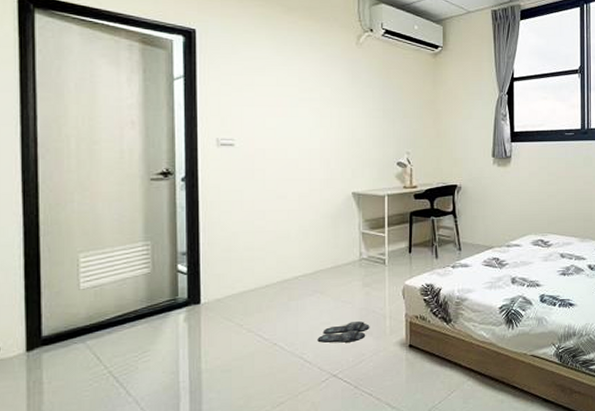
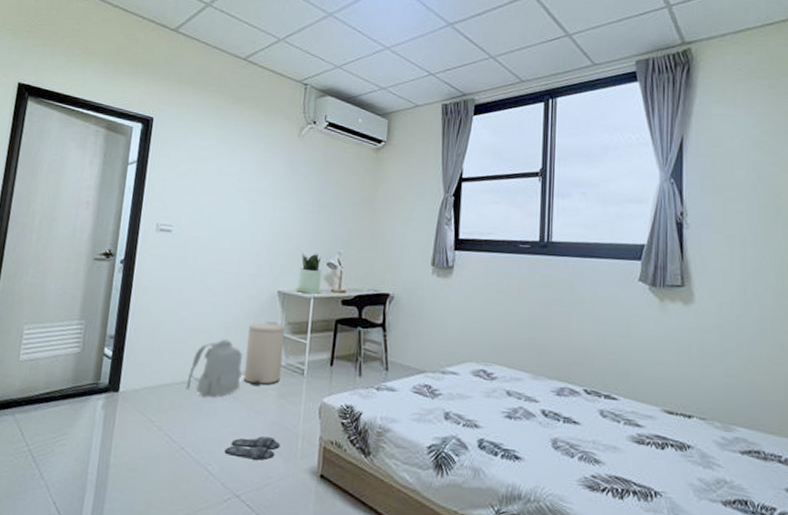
backpack: none [271,241,325,296] -> present [186,338,242,397]
pedal bin: none [328,221,363,280] -> present [243,321,285,387]
planter: none [368,154,394,192] -> present [295,253,322,294]

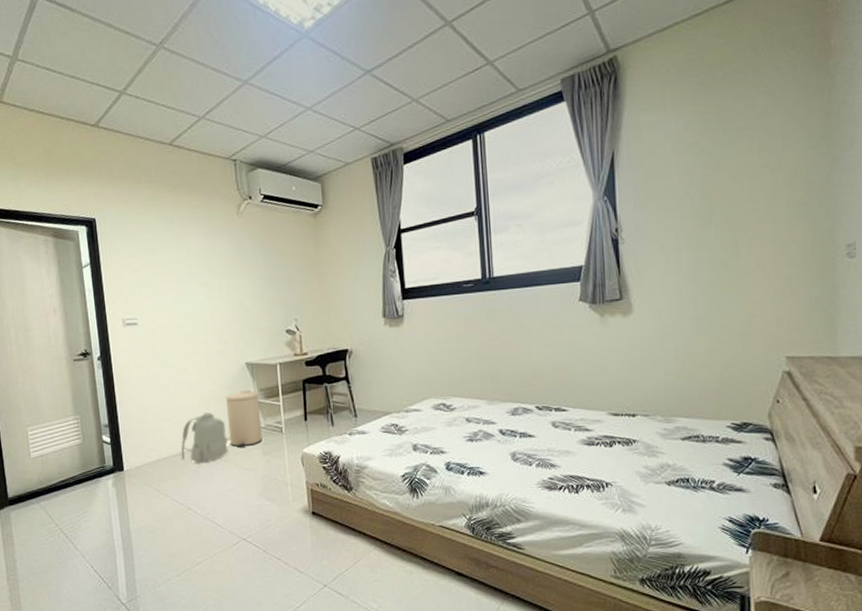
slippers: present [224,436,280,460] -> none [226,488,273,509]
planter: present [295,253,322,294] -> none [260,323,285,361]

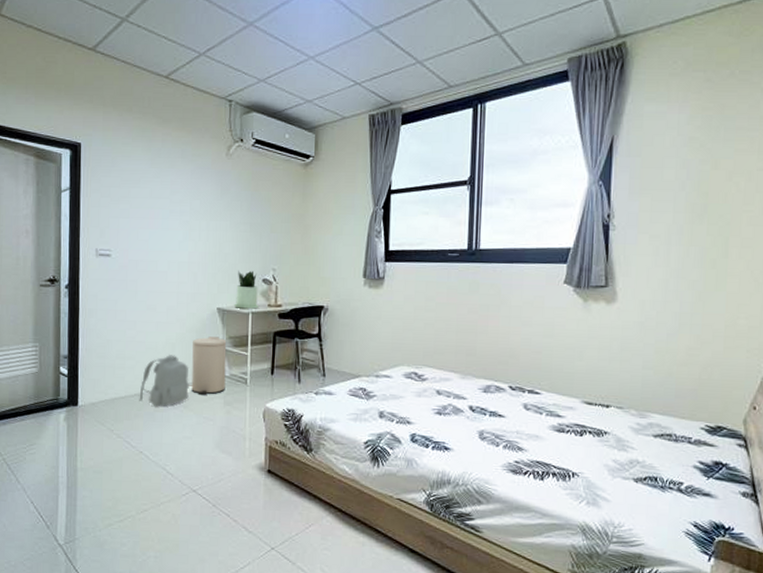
planter: none [260,323,285,361] -> present [233,270,259,309]

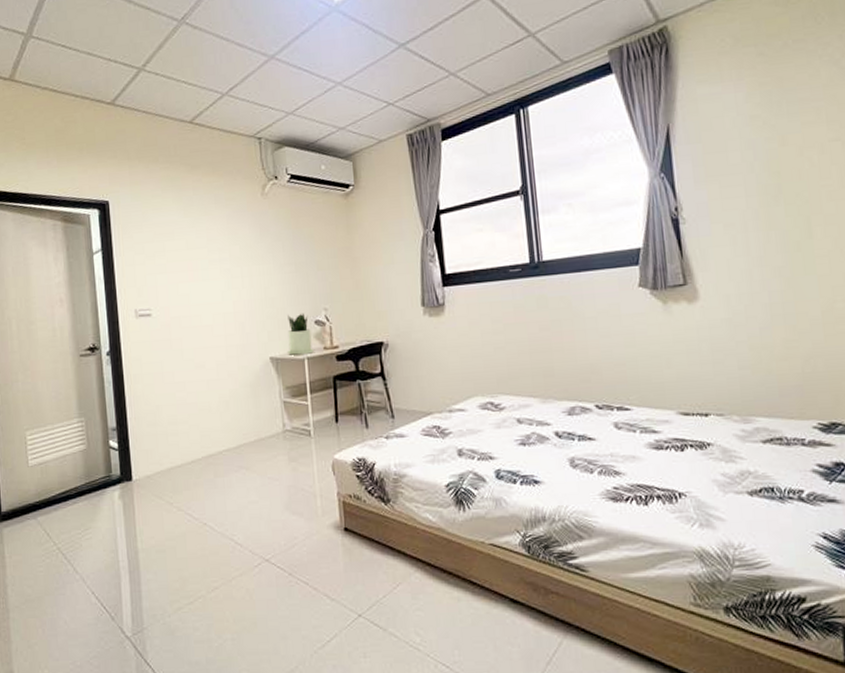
backpack: present [139,354,189,407] -> none [196,413,250,473]
pedal bin: present [191,336,227,396] -> none [248,388,288,455]

